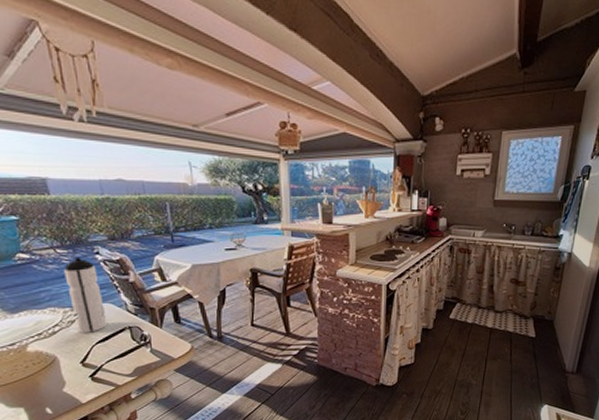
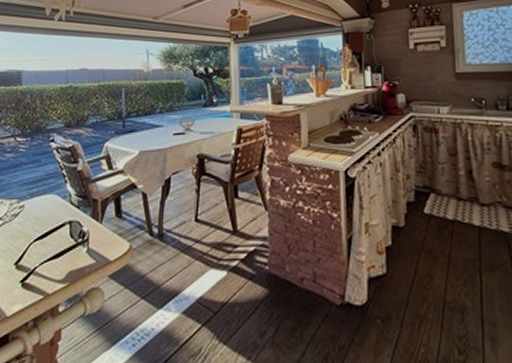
water bottle: present [64,257,107,333] -> none [18,145,50,228]

